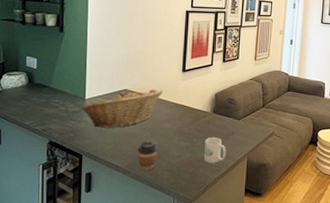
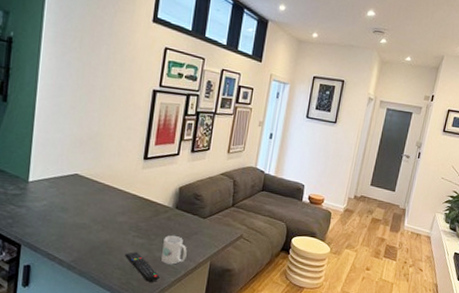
fruit basket: present [80,88,164,128] -> none [22,174,121,217]
coffee cup: present [137,141,159,171] -> none [85,234,110,268]
remote control: none [172,154,204,181] -> present [125,252,160,283]

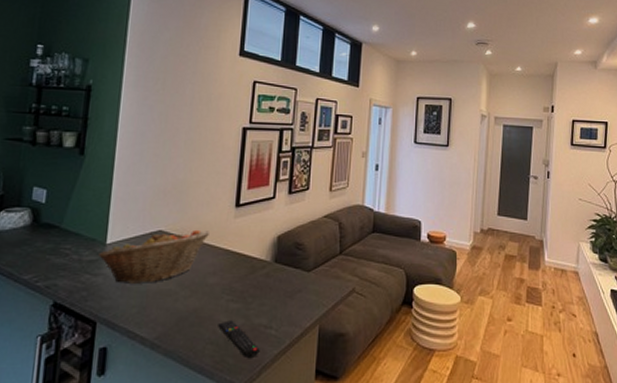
fruit basket: none [22,174,121,217] -> present [98,229,211,284]
mug: present [161,236,187,265] -> none [261,296,291,333]

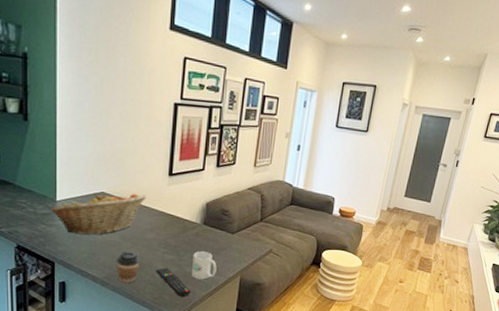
coffee cup: none [171,301,200,345] -> present [117,251,141,284]
mug: none [261,296,291,333] -> present [192,251,217,280]

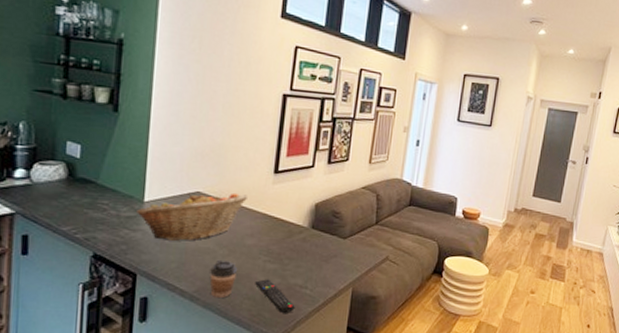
mug: present [192,251,217,280] -> none [297,259,326,293]

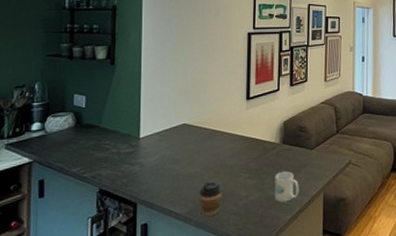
fruit basket: present [137,192,249,241] -> none [134,120,227,170]
remote control: present [255,279,295,314] -> none [239,194,275,225]
mug: none [297,259,326,293] -> present [275,172,299,202]

